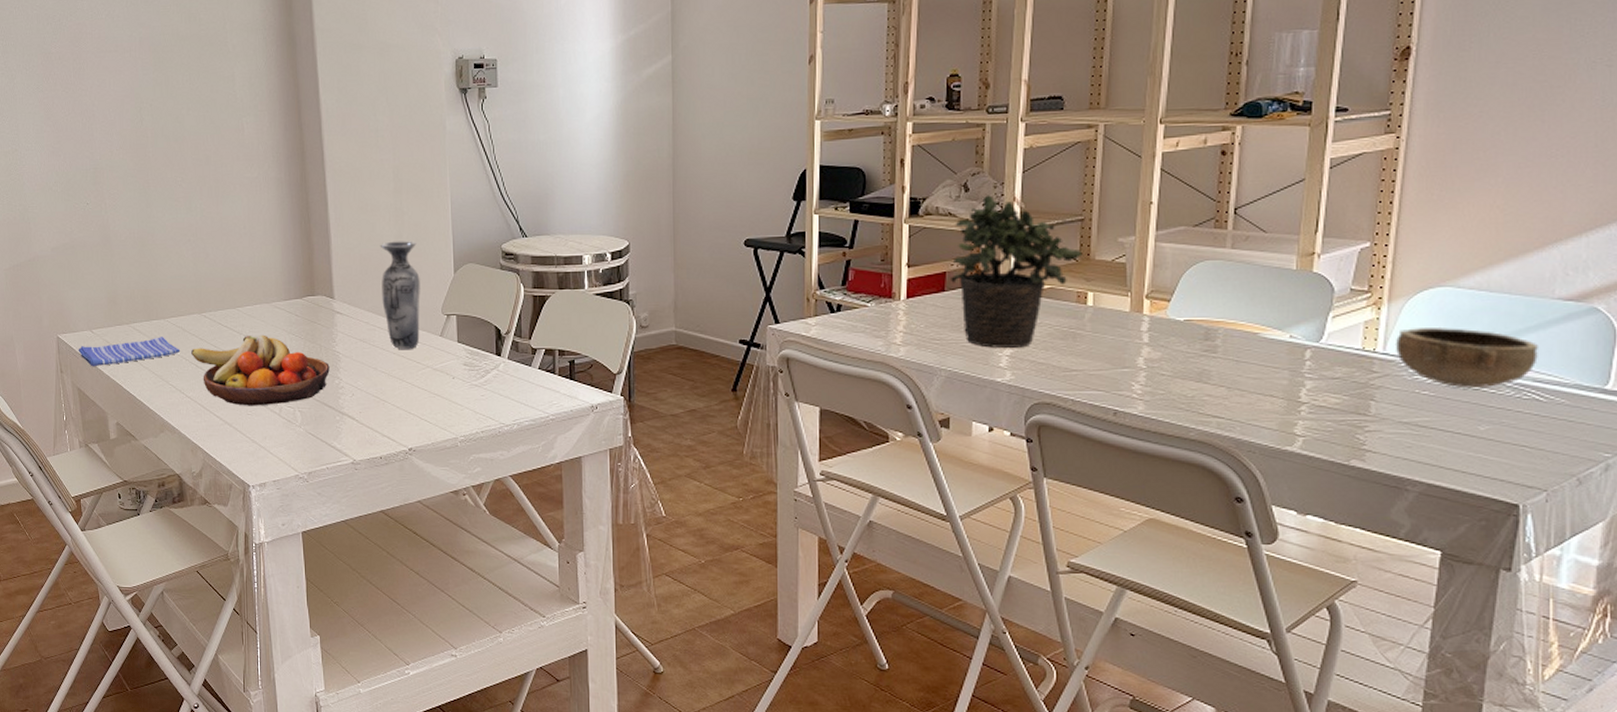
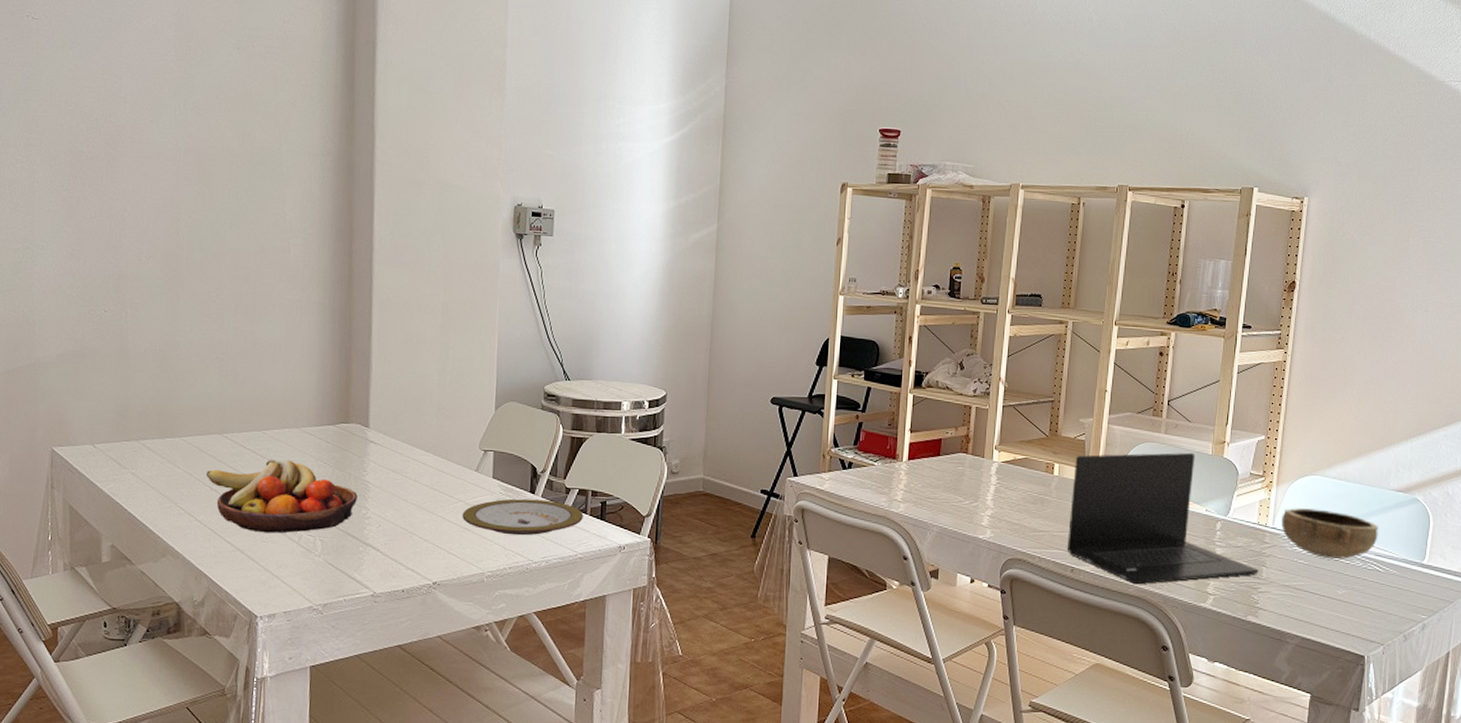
dish towel: present [78,337,181,367] -> none [75,456,195,484]
vase: present [380,241,420,349] -> none [419,374,460,482]
plate: none [431,362,552,399] -> present [462,498,584,536]
potted plant: present [951,195,1083,348] -> none [945,374,1052,509]
laptop: none [1107,268,1365,426] -> present [1067,452,1259,584]

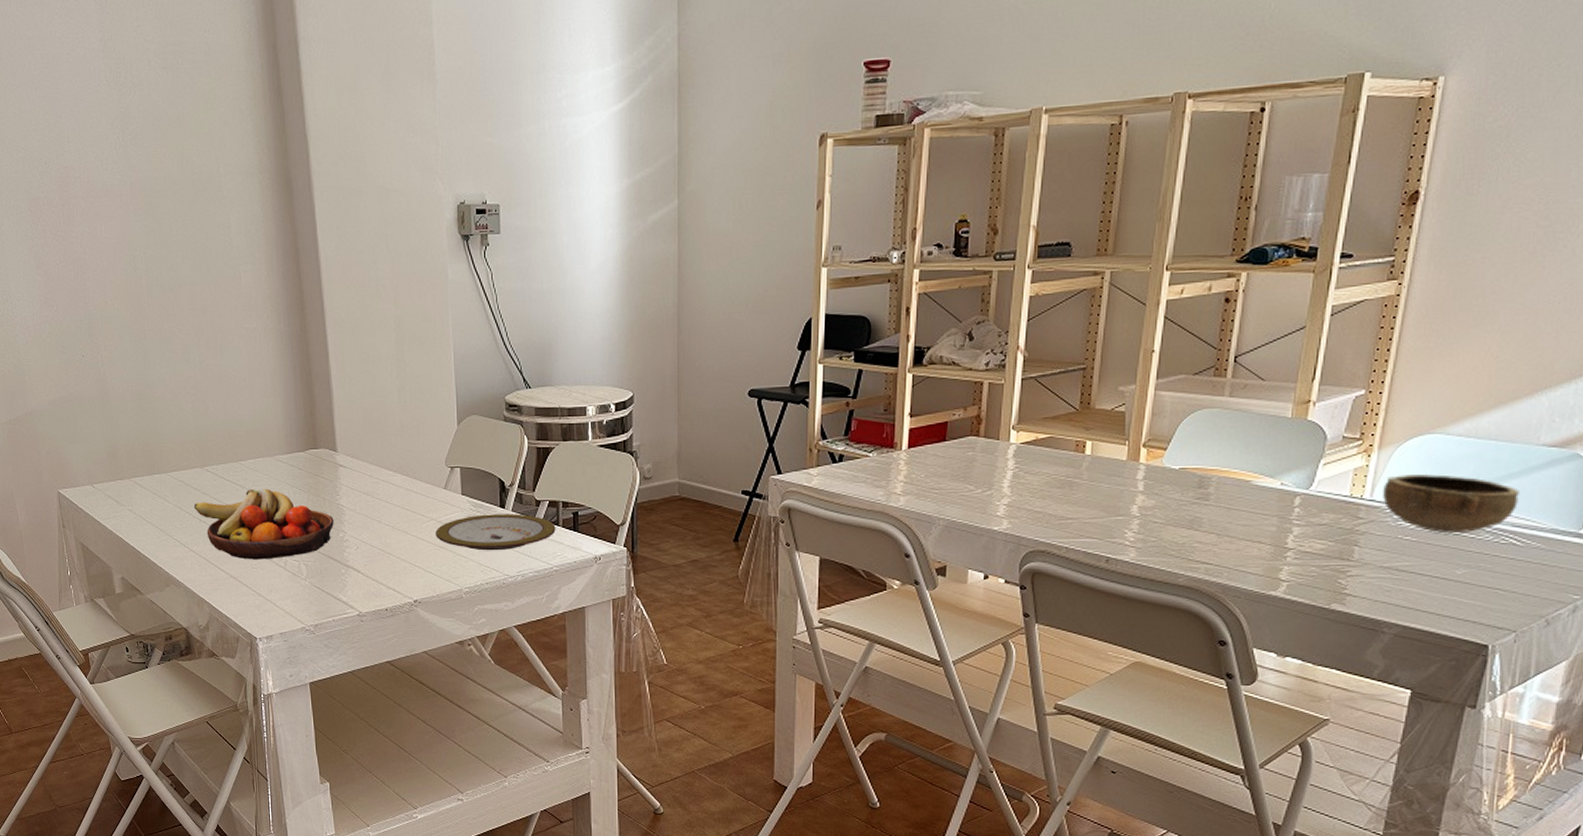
laptop: present [1067,452,1259,584] -> none [1101,416,1349,572]

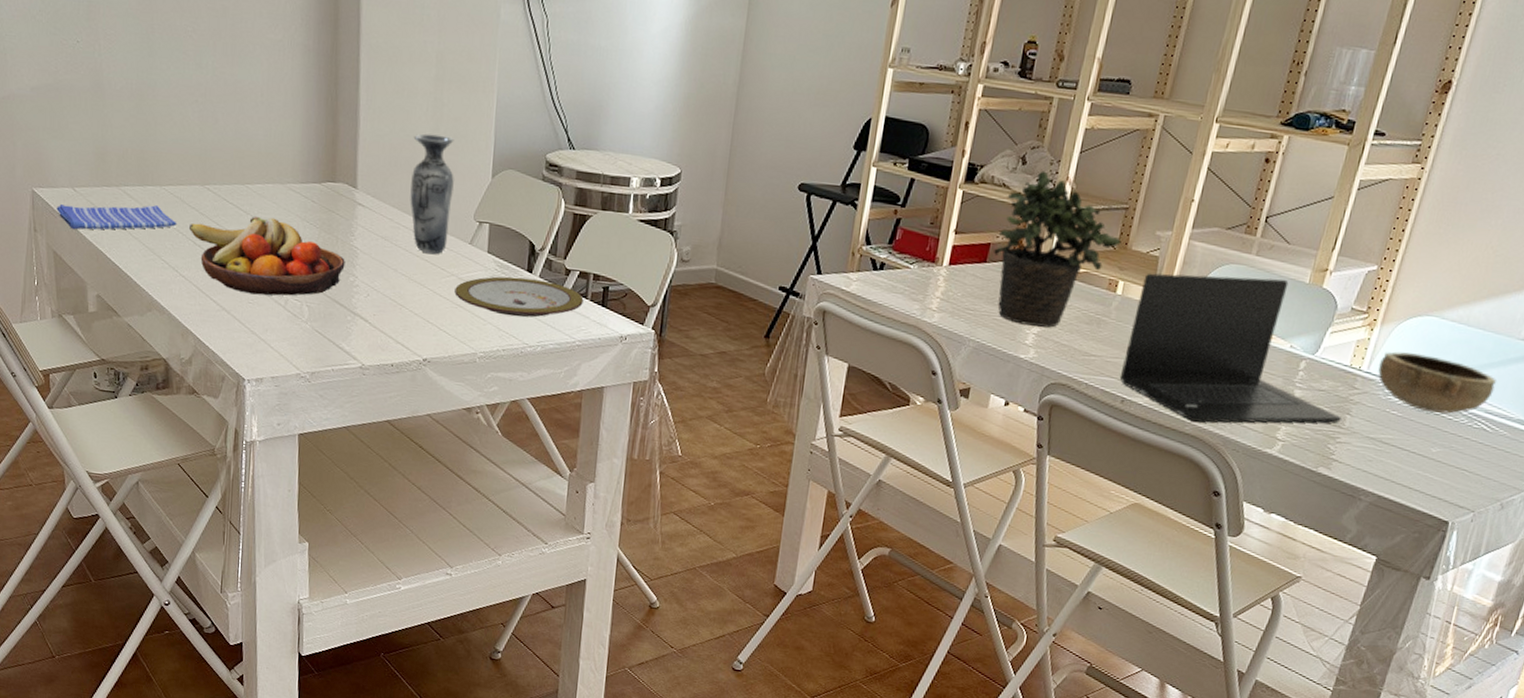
dish towel: none [80,491,184,522] -> present [56,204,177,230]
vase: none [382,392,424,502] -> present [410,133,455,254]
potted plant: none [952,343,1083,497] -> present [994,170,1122,328]
laptop: none [1101,416,1349,572] -> present [1119,273,1342,423]

